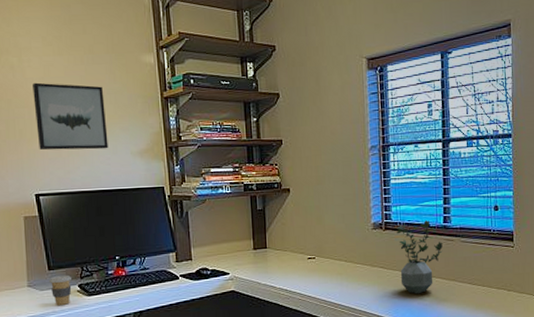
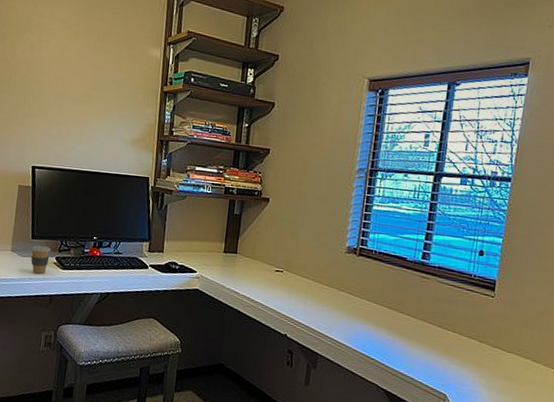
wall art: present [33,82,108,150] -> none [42,62,109,133]
potted plant: present [397,220,444,294] -> none [366,252,418,328]

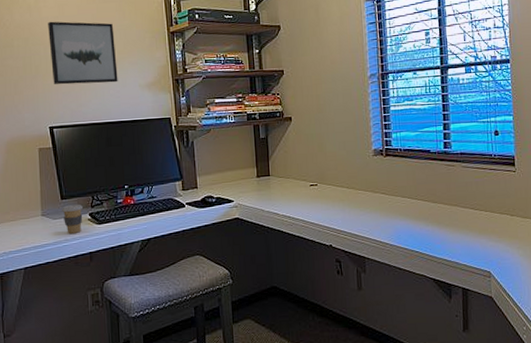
wall art: none [42,62,109,133] -> present [48,21,118,85]

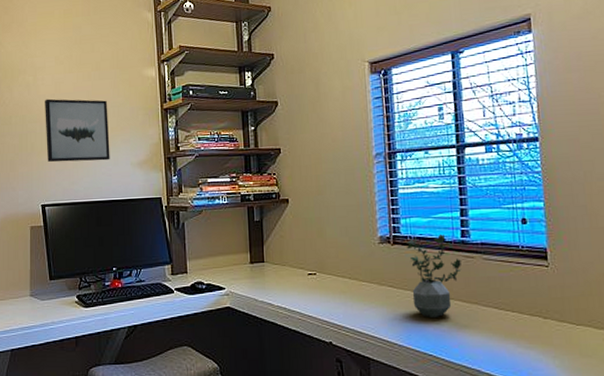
coffee cup: present [61,205,84,234] -> none [49,286,71,316]
potted plant: none [397,146,445,220] -> present [407,234,462,319]

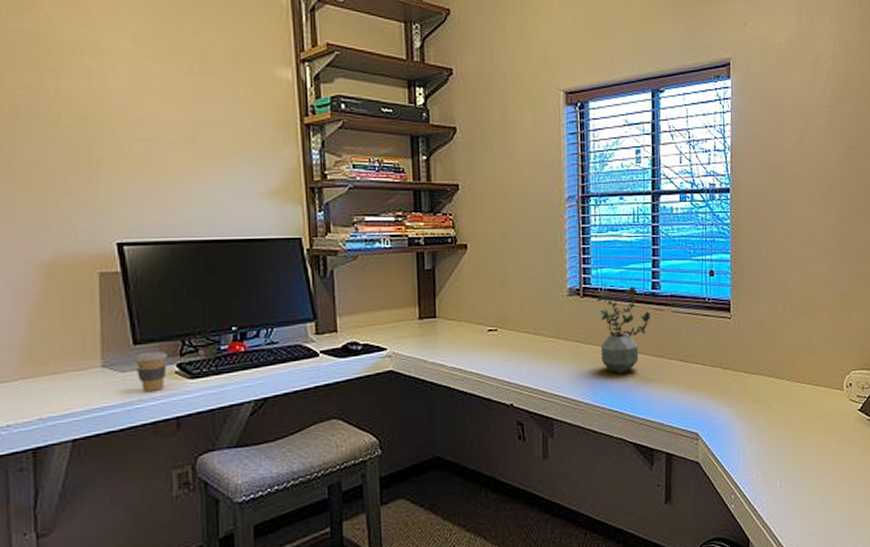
wall art: present [45,98,110,163] -> none [118,94,226,187]
coffee cup: none [49,286,71,316] -> present [133,352,169,392]

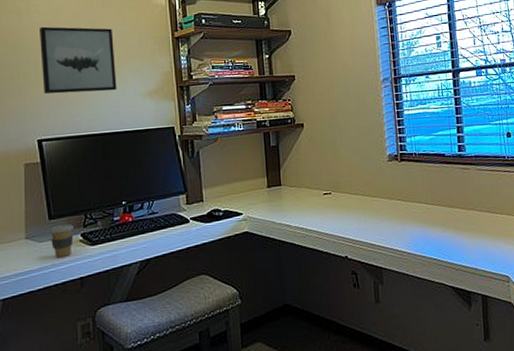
wall art: none [118,94,226,187] -> present [40,26,117,94]
potted plant: present [597,286,652,374] -> none [412,150,460,226]

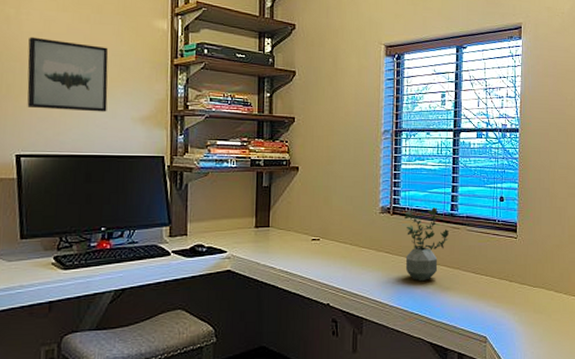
coffee cup: present [48,224,75,258] -> none [18,246,48,279]
potted plant: none [412,150,460,226] -> present [404,207,450,282]

